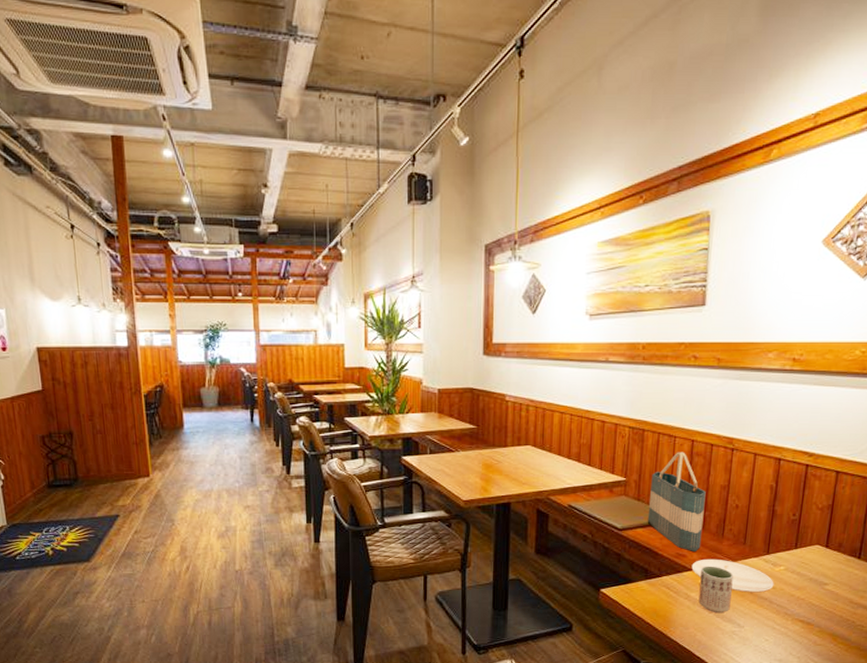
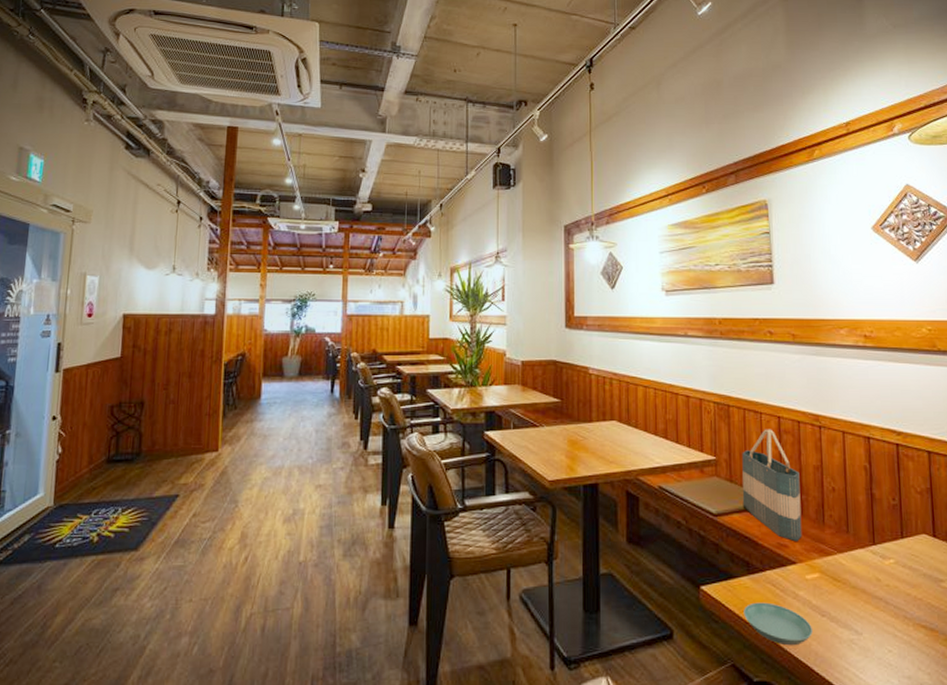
saucer: none [638,602,699,636] -> present [744,602,812,646]
plate: present [691,559,774,593] -> none [795,550,887,591]
cup: present [698,566,734,614] -> none [806,558,844,617]

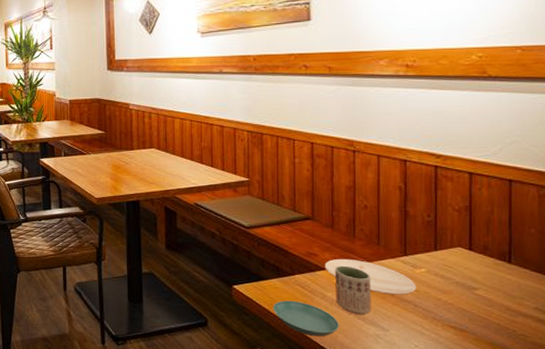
tote bag: present [742,429,802,542] -> none [274,154,332,252]
plate: none [795,550,887,591] -> present [324,258,417,295]
cup: none [806,558,844,617] -> present [335,265,371,315]

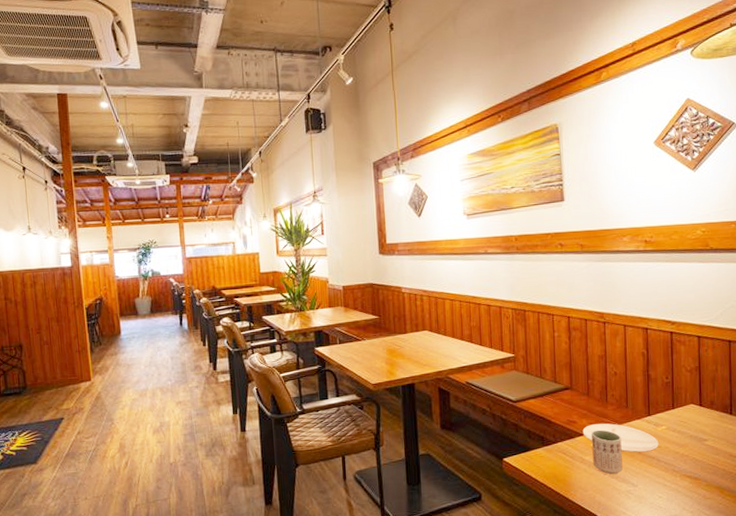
saucer: present [273,300,339,337] -> none [539,467,596,499]

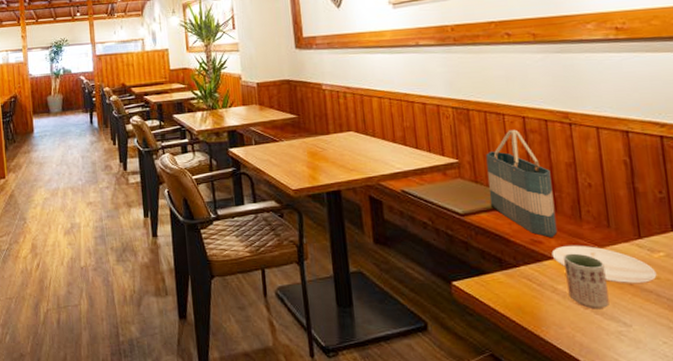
tote bag: none [537,327,589,418] -> present [486,129,558,238]

